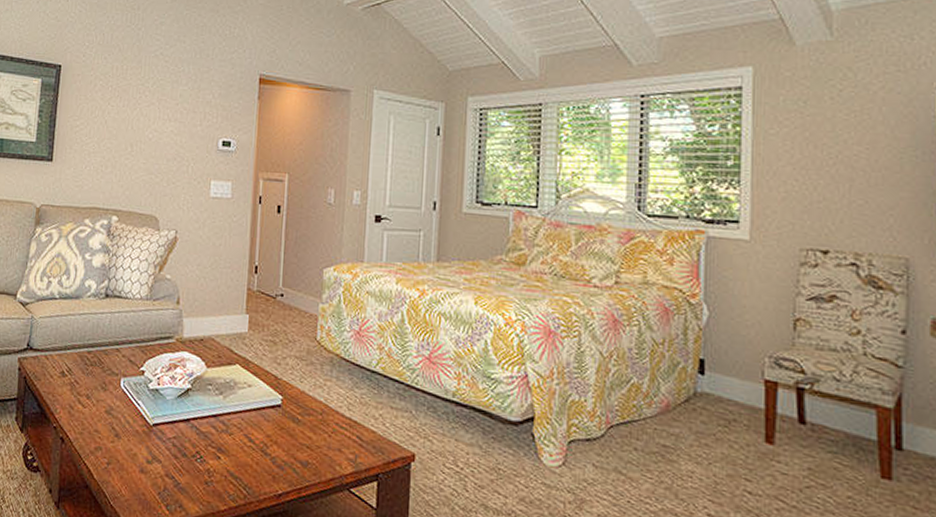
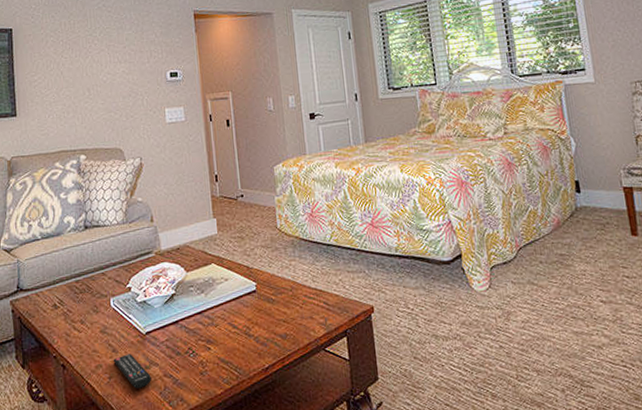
remote control: none [114,442,152,483] -> present [113,354,151,389]

